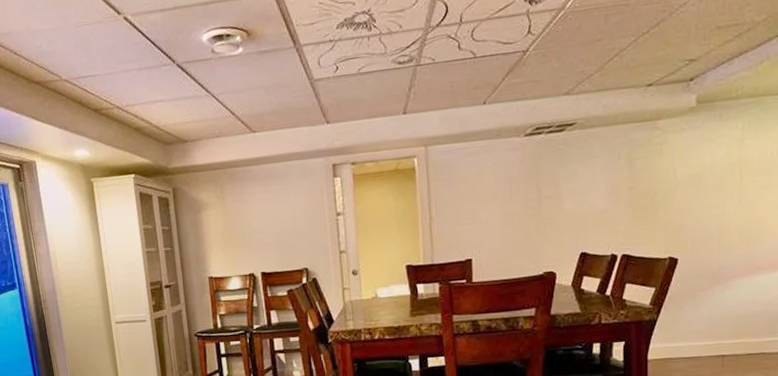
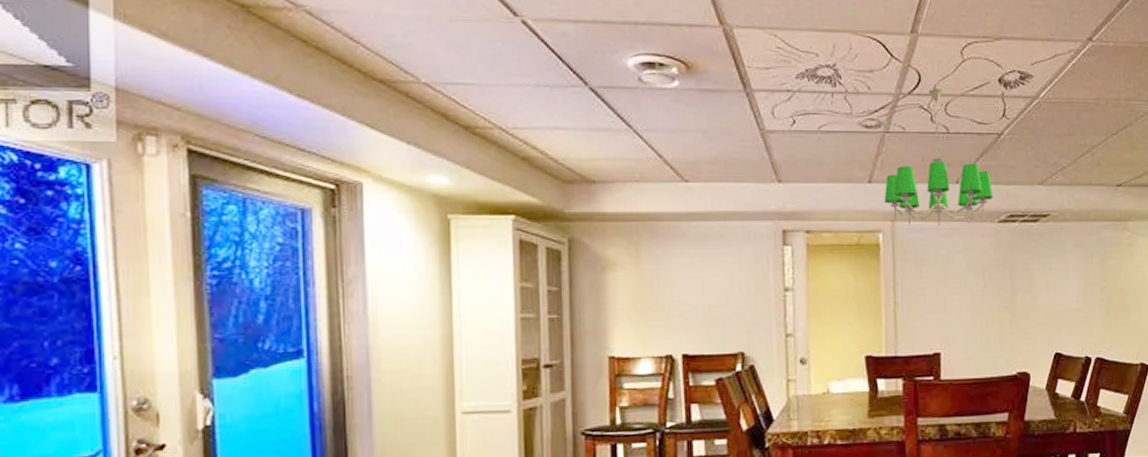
chandelier: none [417,16,519,148] -> present [884,89,993,226]

